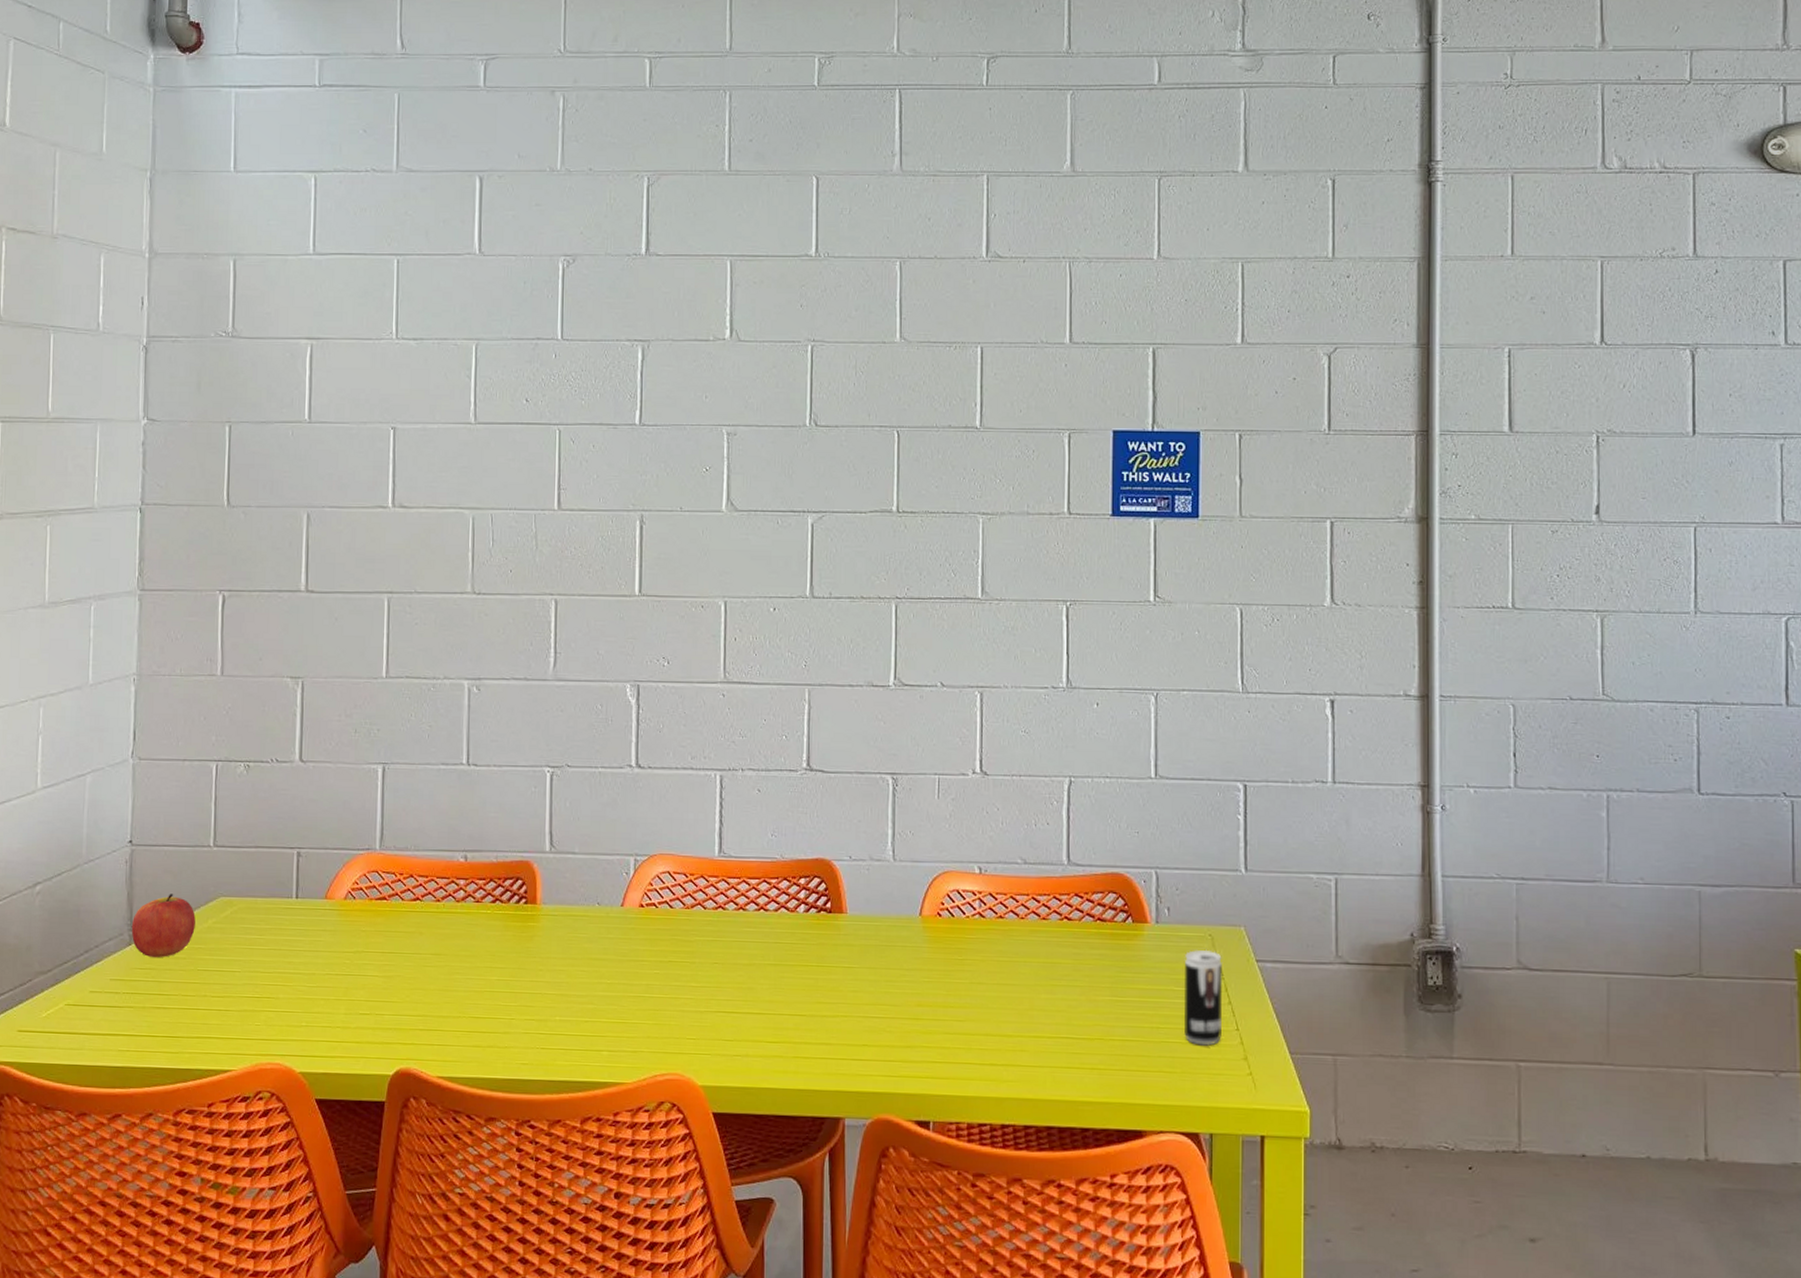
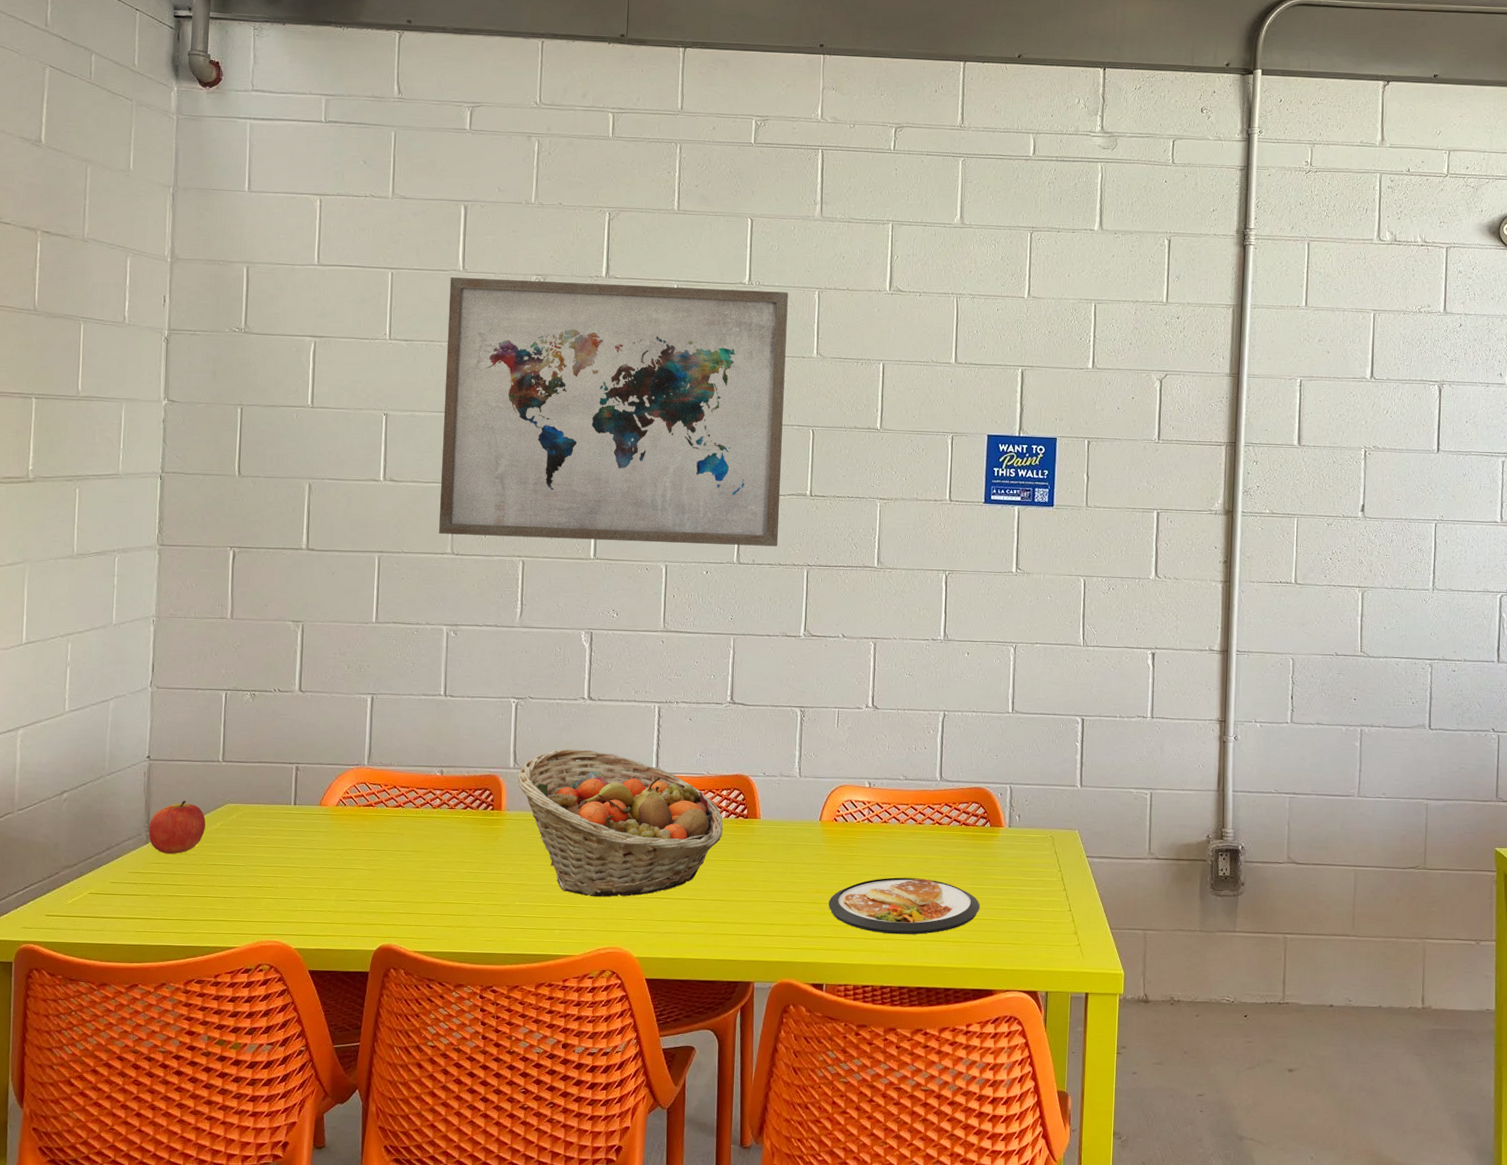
wall art: none [456,262,864,576] -> present [438,277,788,547]
fruit basket: none [555,828,803,1011] -> present [518,749,724,897]
dish: none [933,987,1123,1060] -> present [828,877,980,935]
beverage can: present [1184,949,1223,1046] -> none [1028,848,1061,923]

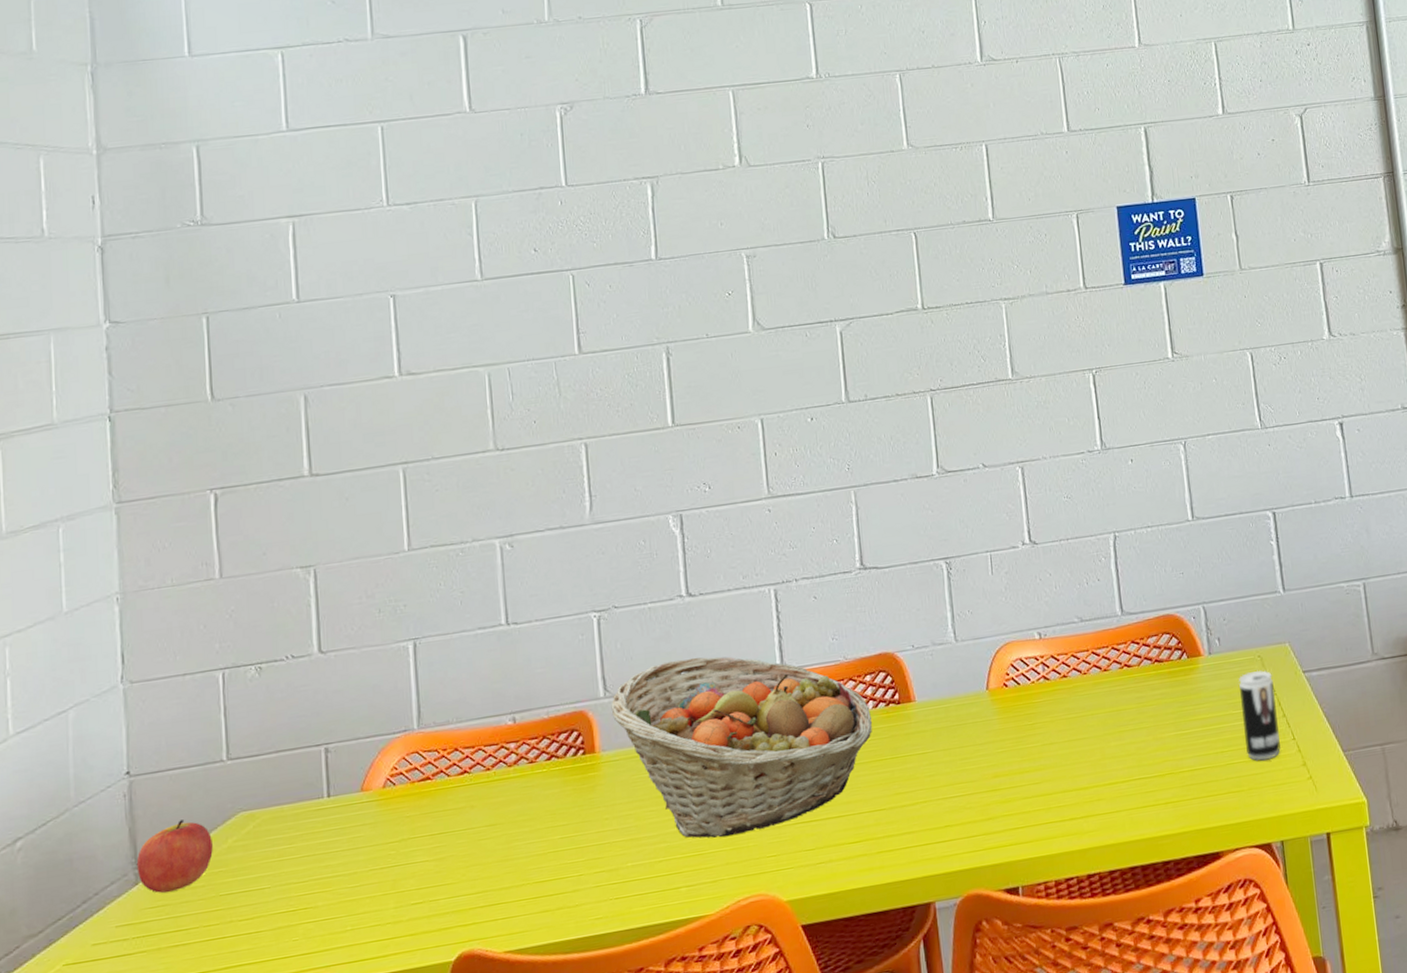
wall art: present [438,277,788,547] -> none [455,80,893,428]
dish: present [828,877,980,935] -> none [1011,734,1190,812]
beverage can: none [1028,848,1061,923] -> present [1239,670,1281,762]

